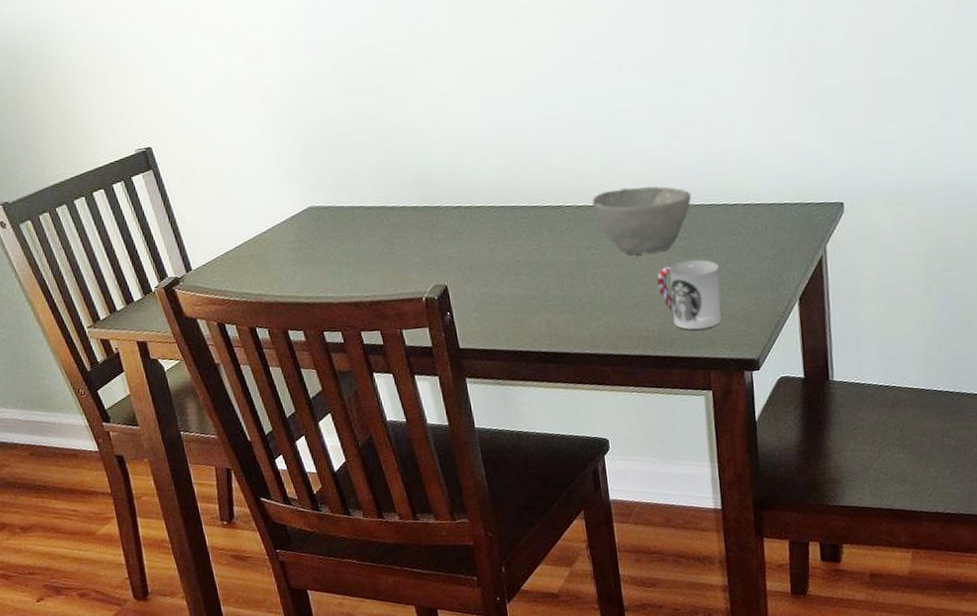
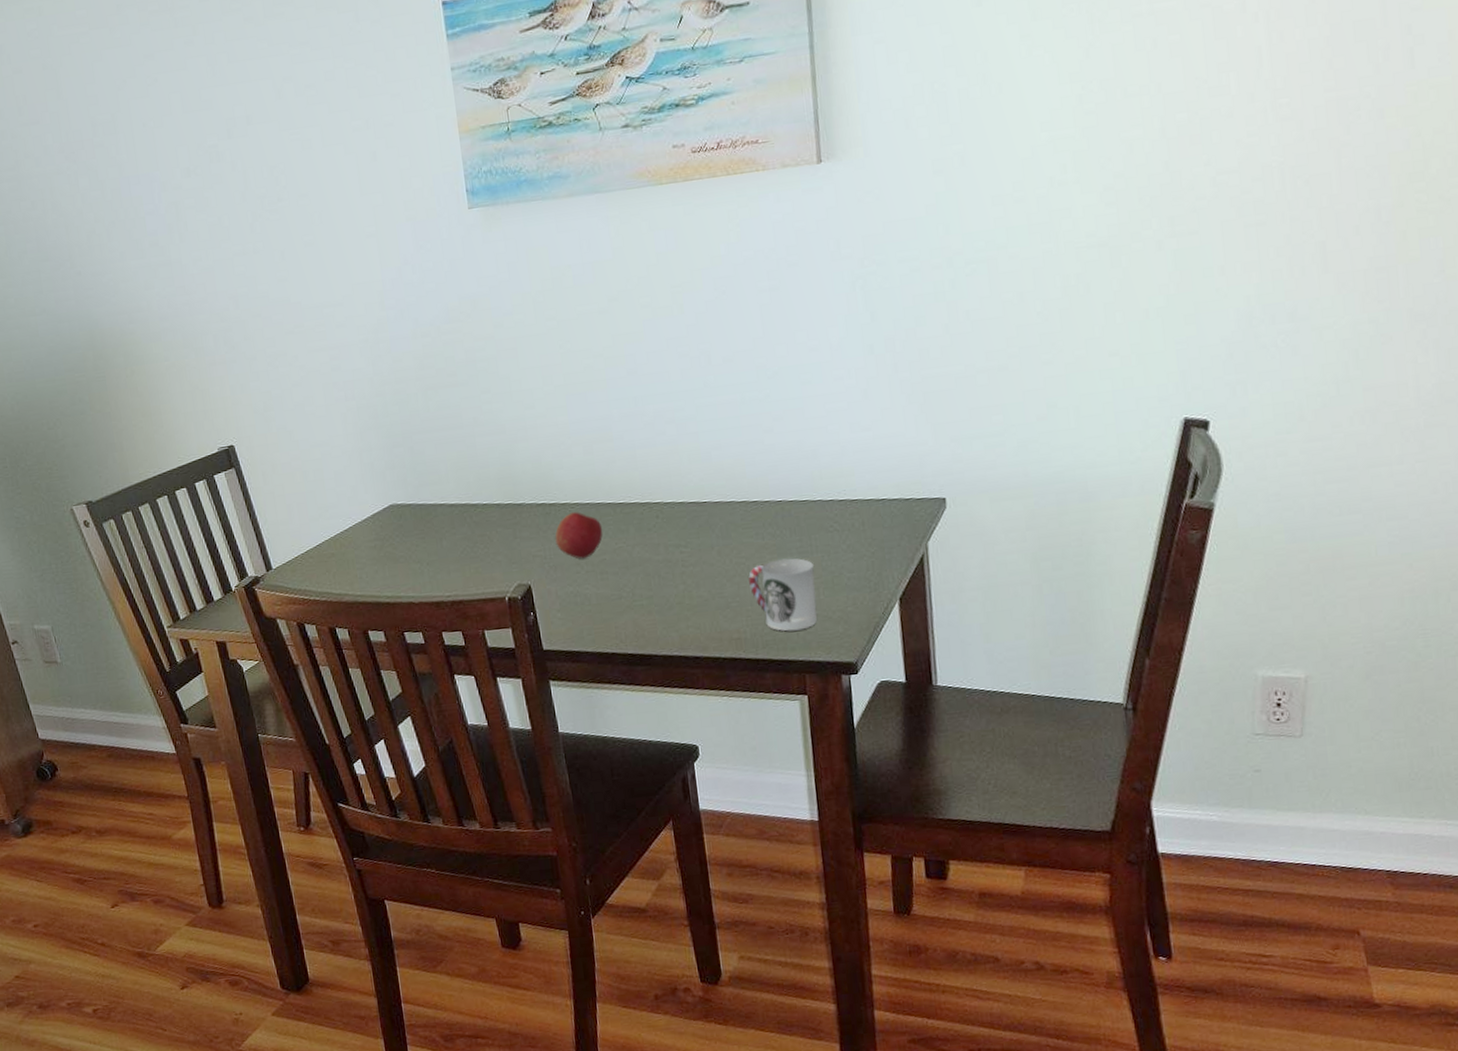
apple: none [470,214,517,261] -> present [555,512,603,559]
bowl: present [592,186,692,255] -> none [680,481,785,553]

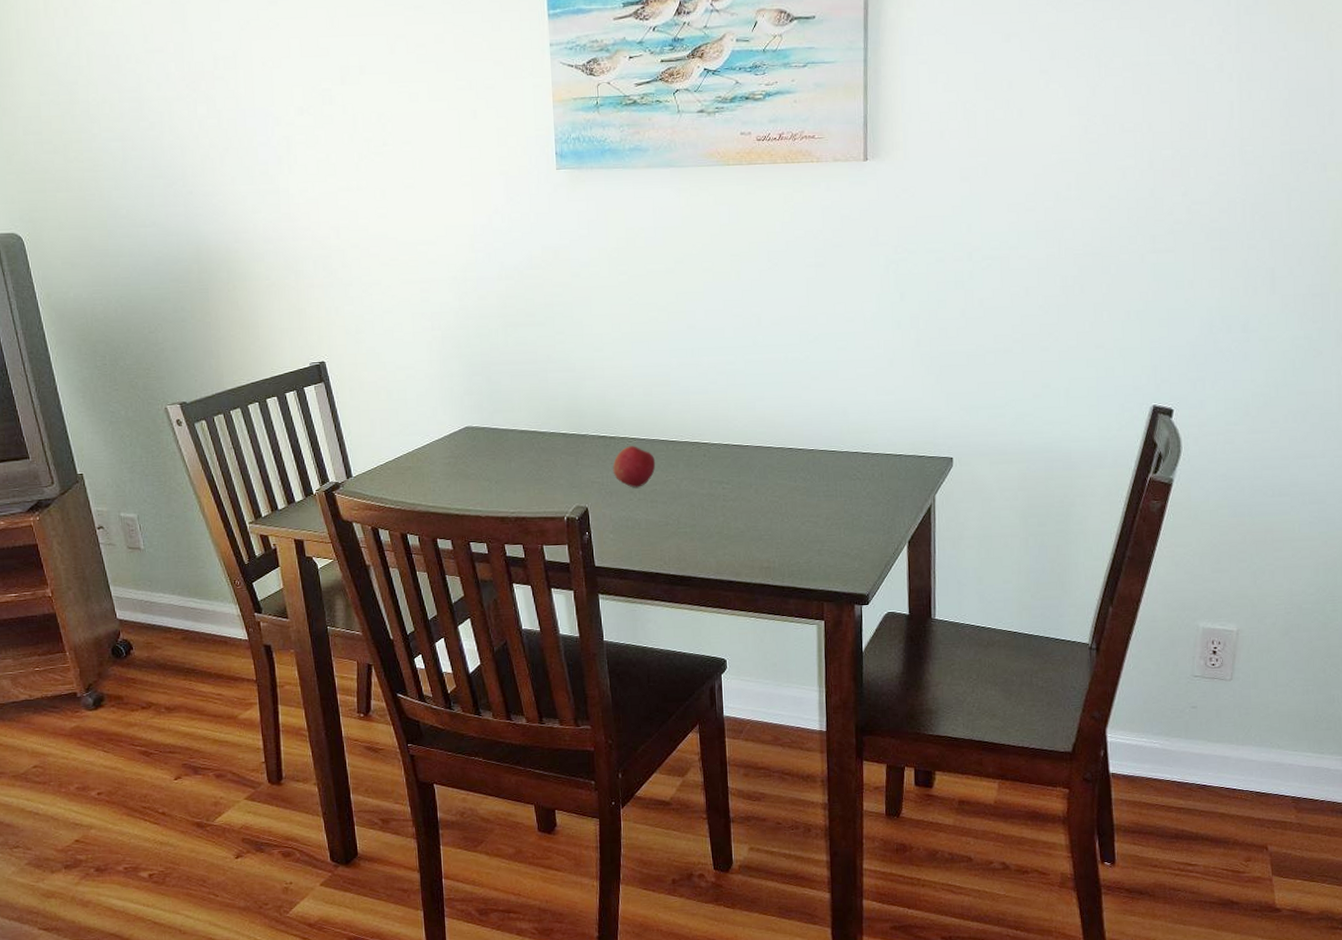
cup: present [748,558,818,632] -> none [780,500,838,564]

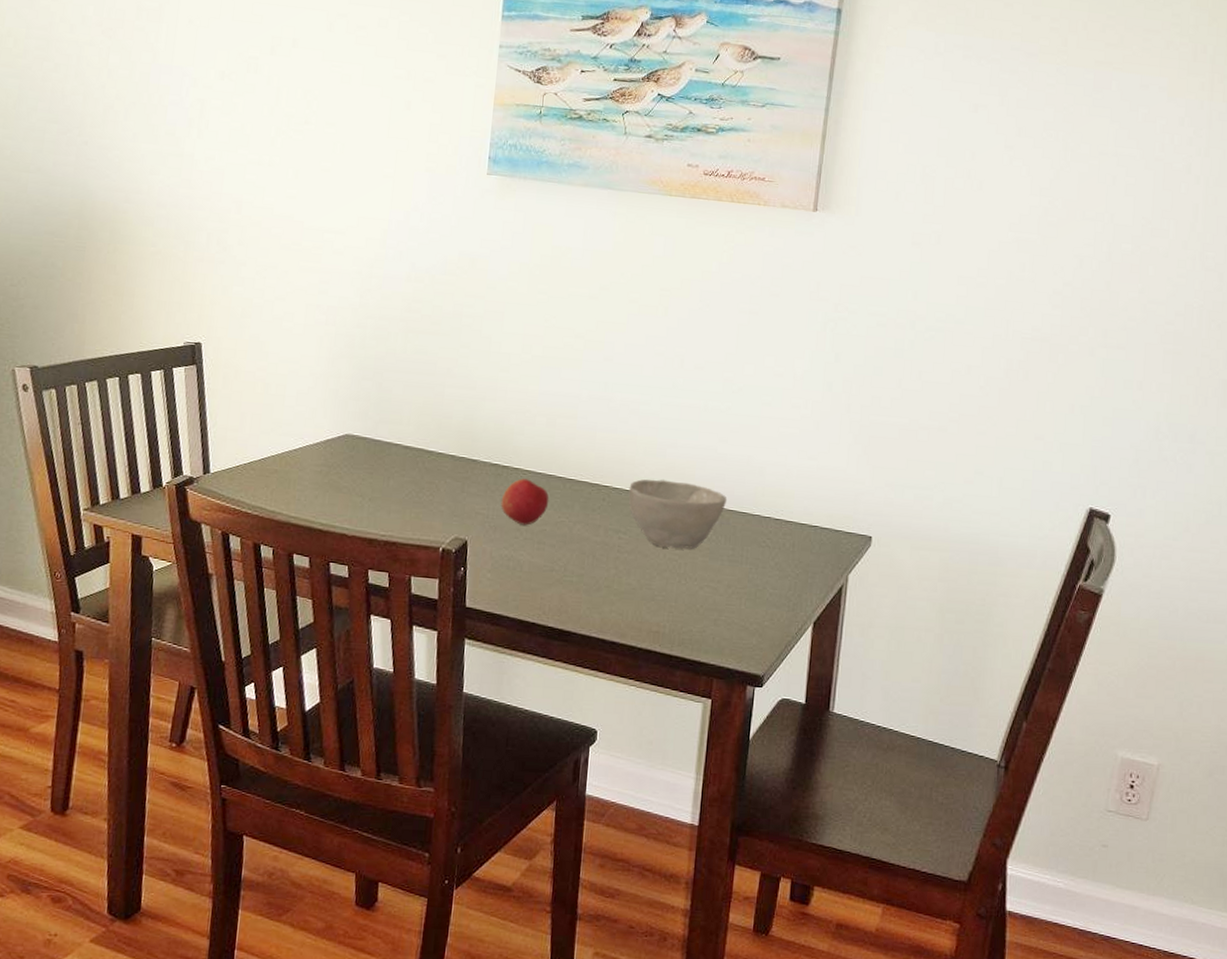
bowl: none [726,430,817,491] -> present [628,479,727,549]

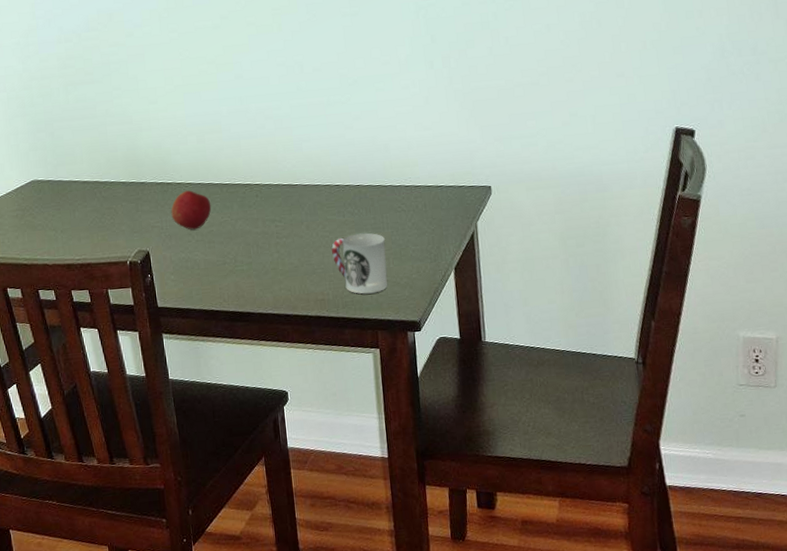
bowl: present [628,479,727,549] -> none [276,169,362,227]
cup: none [677,563,741,635] -> present [331,233,388,294]

